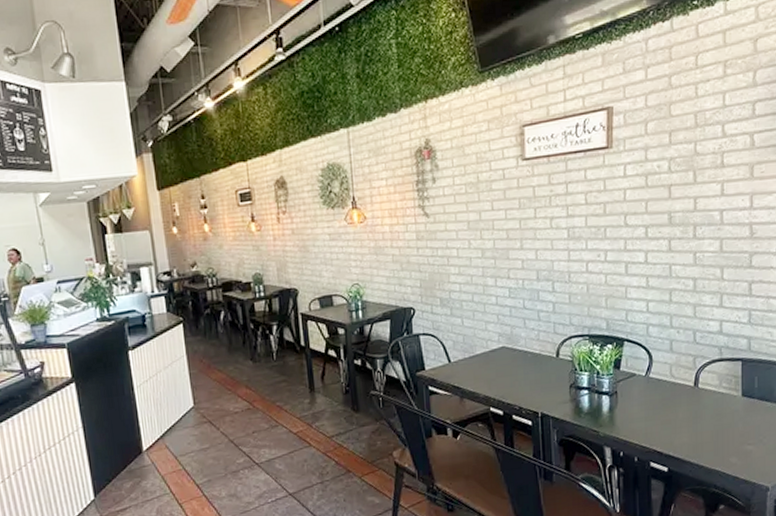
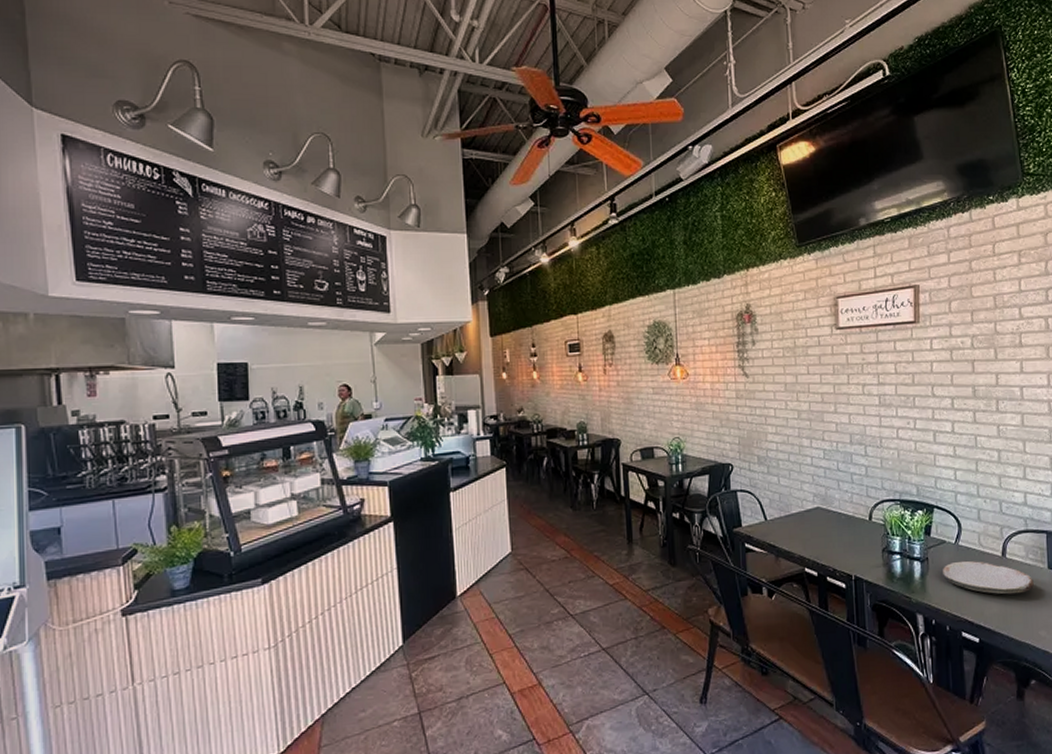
plate: none [632,392,726,424] -> present [943,560,1034,594]

